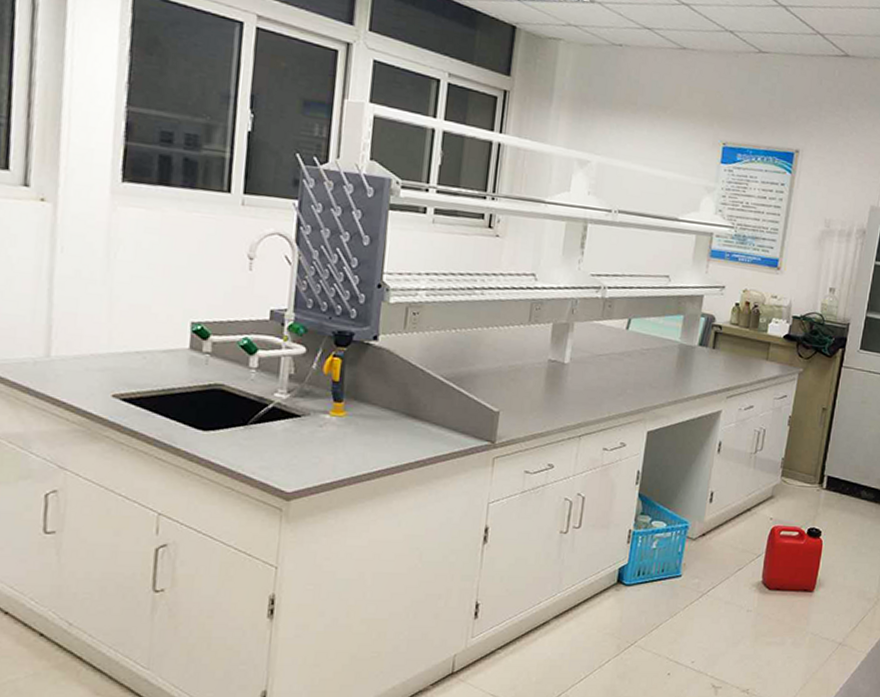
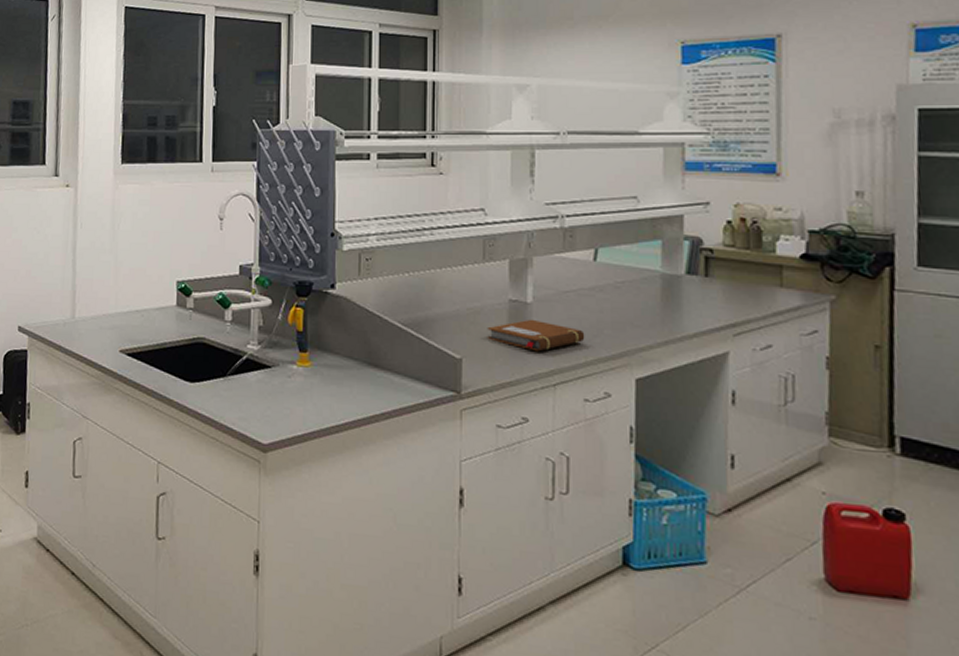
notebook: none [524,377,611,407] -> present [487,319,585,352]

